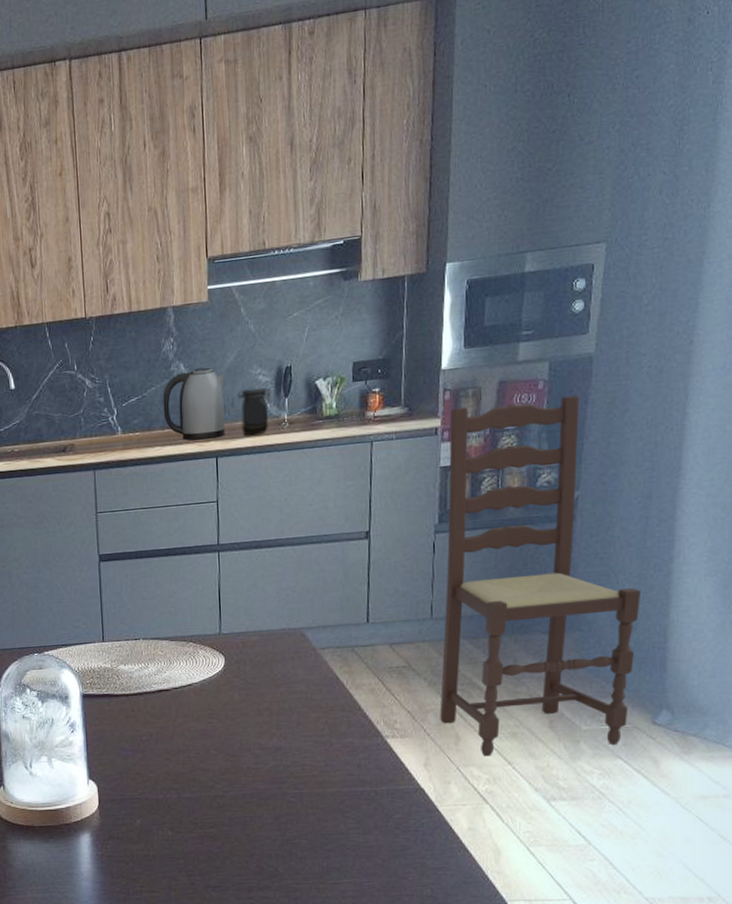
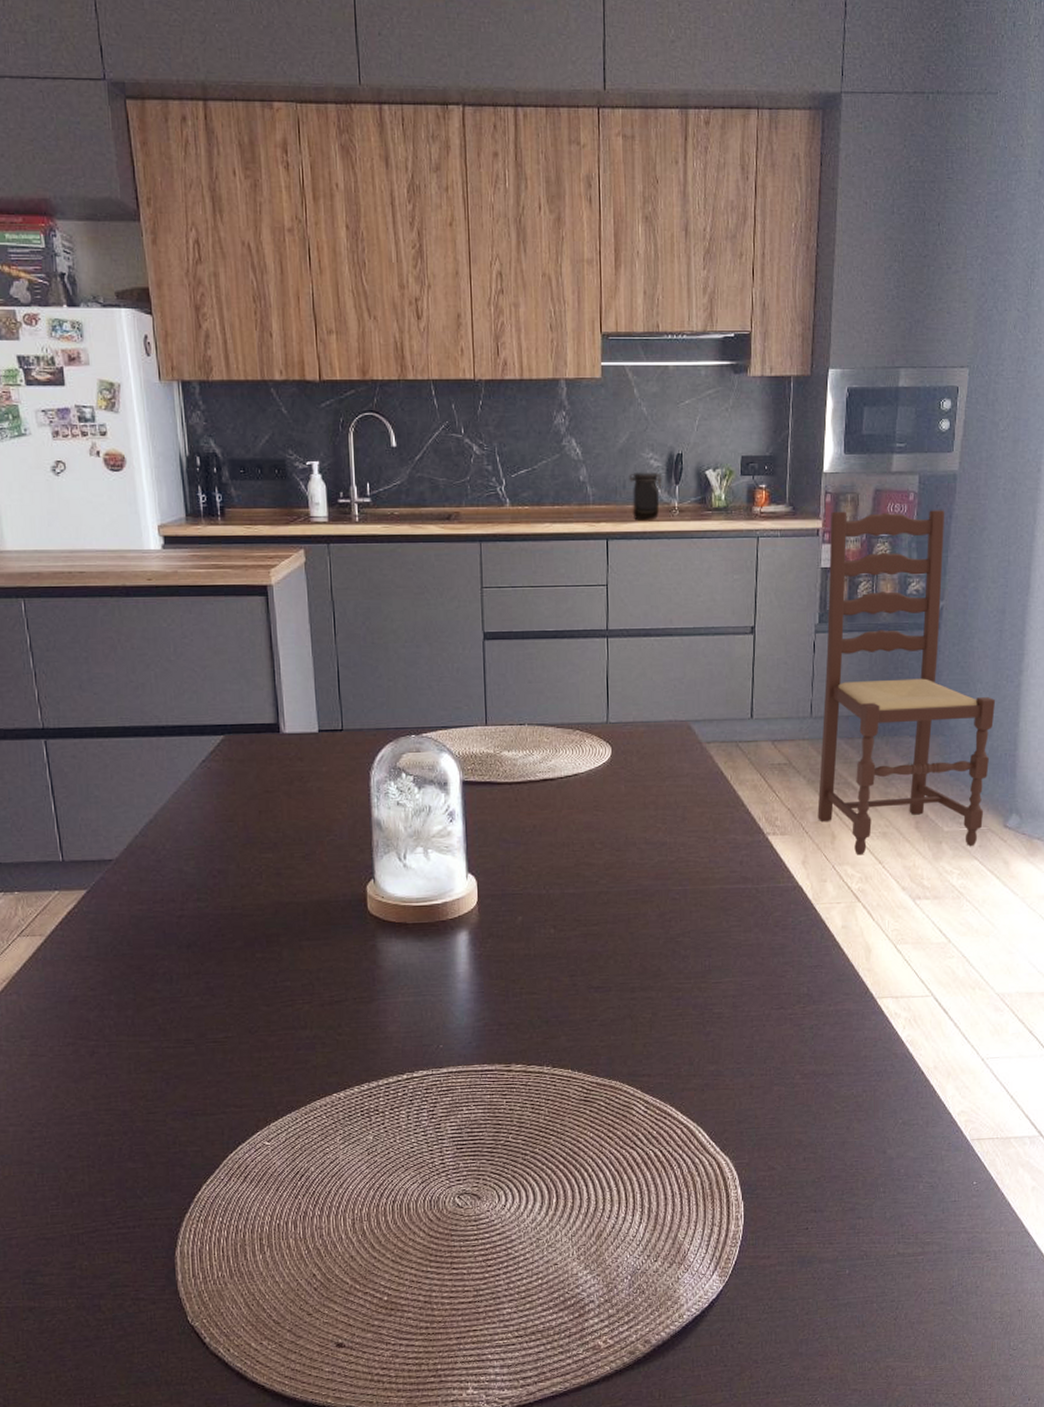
kettle: present [162,367,225,441] -> none [553,446,617,520]

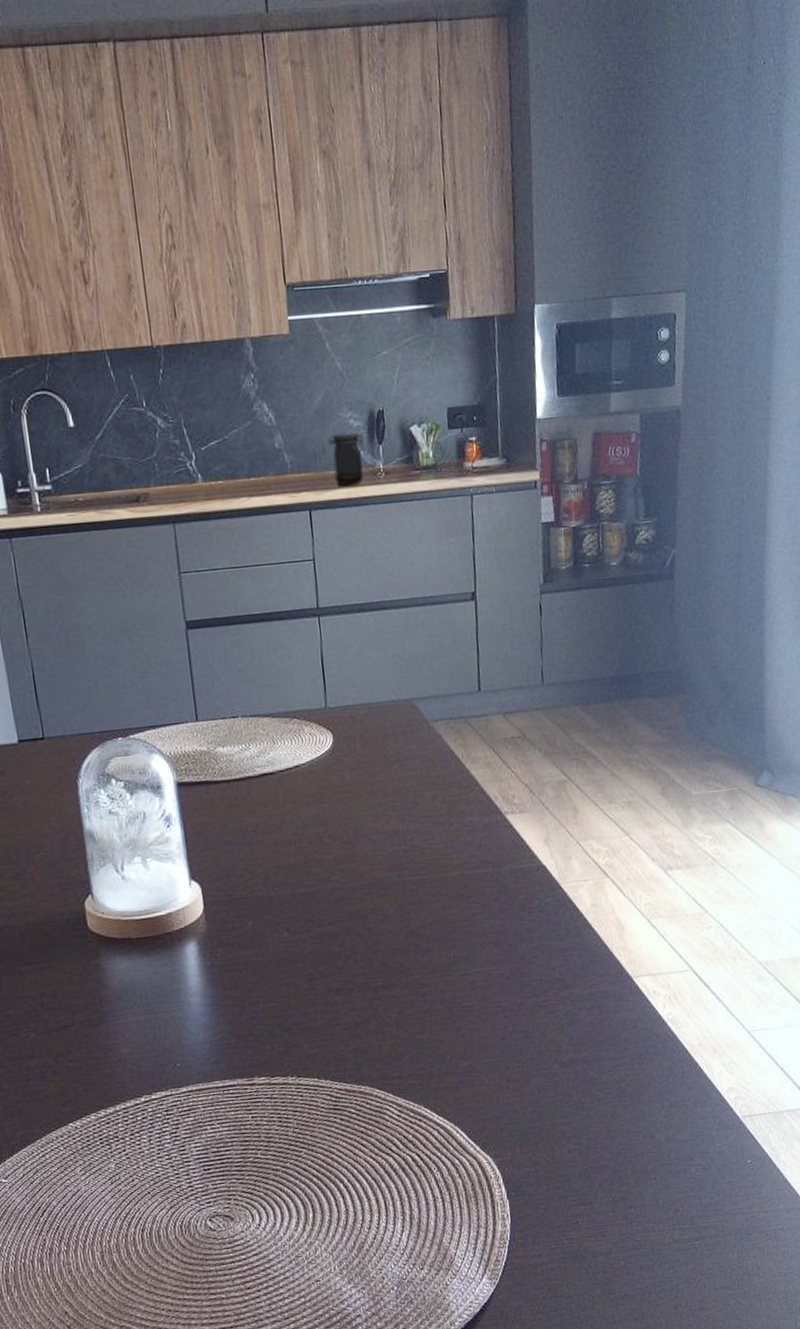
dining chair: present [817,510,996,855] -> none [548,450,738,828]

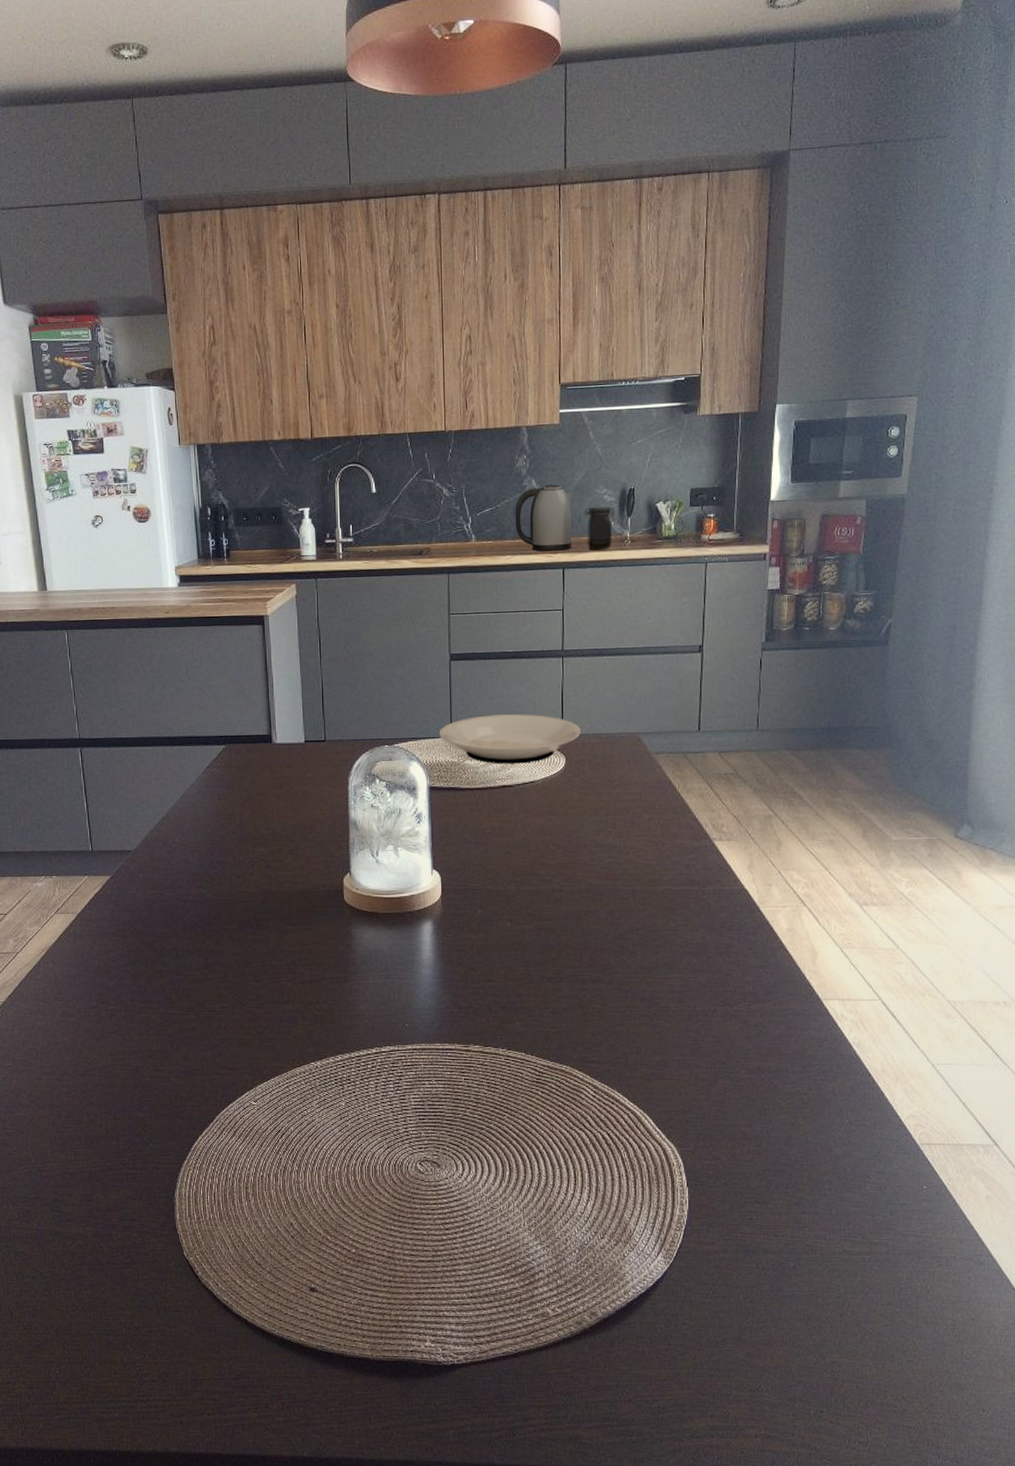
plate: none [181,686,348,749] -> present [439,714,581,764]
kettle: none [245,408,318,491] -> present [515,484,574,551]

